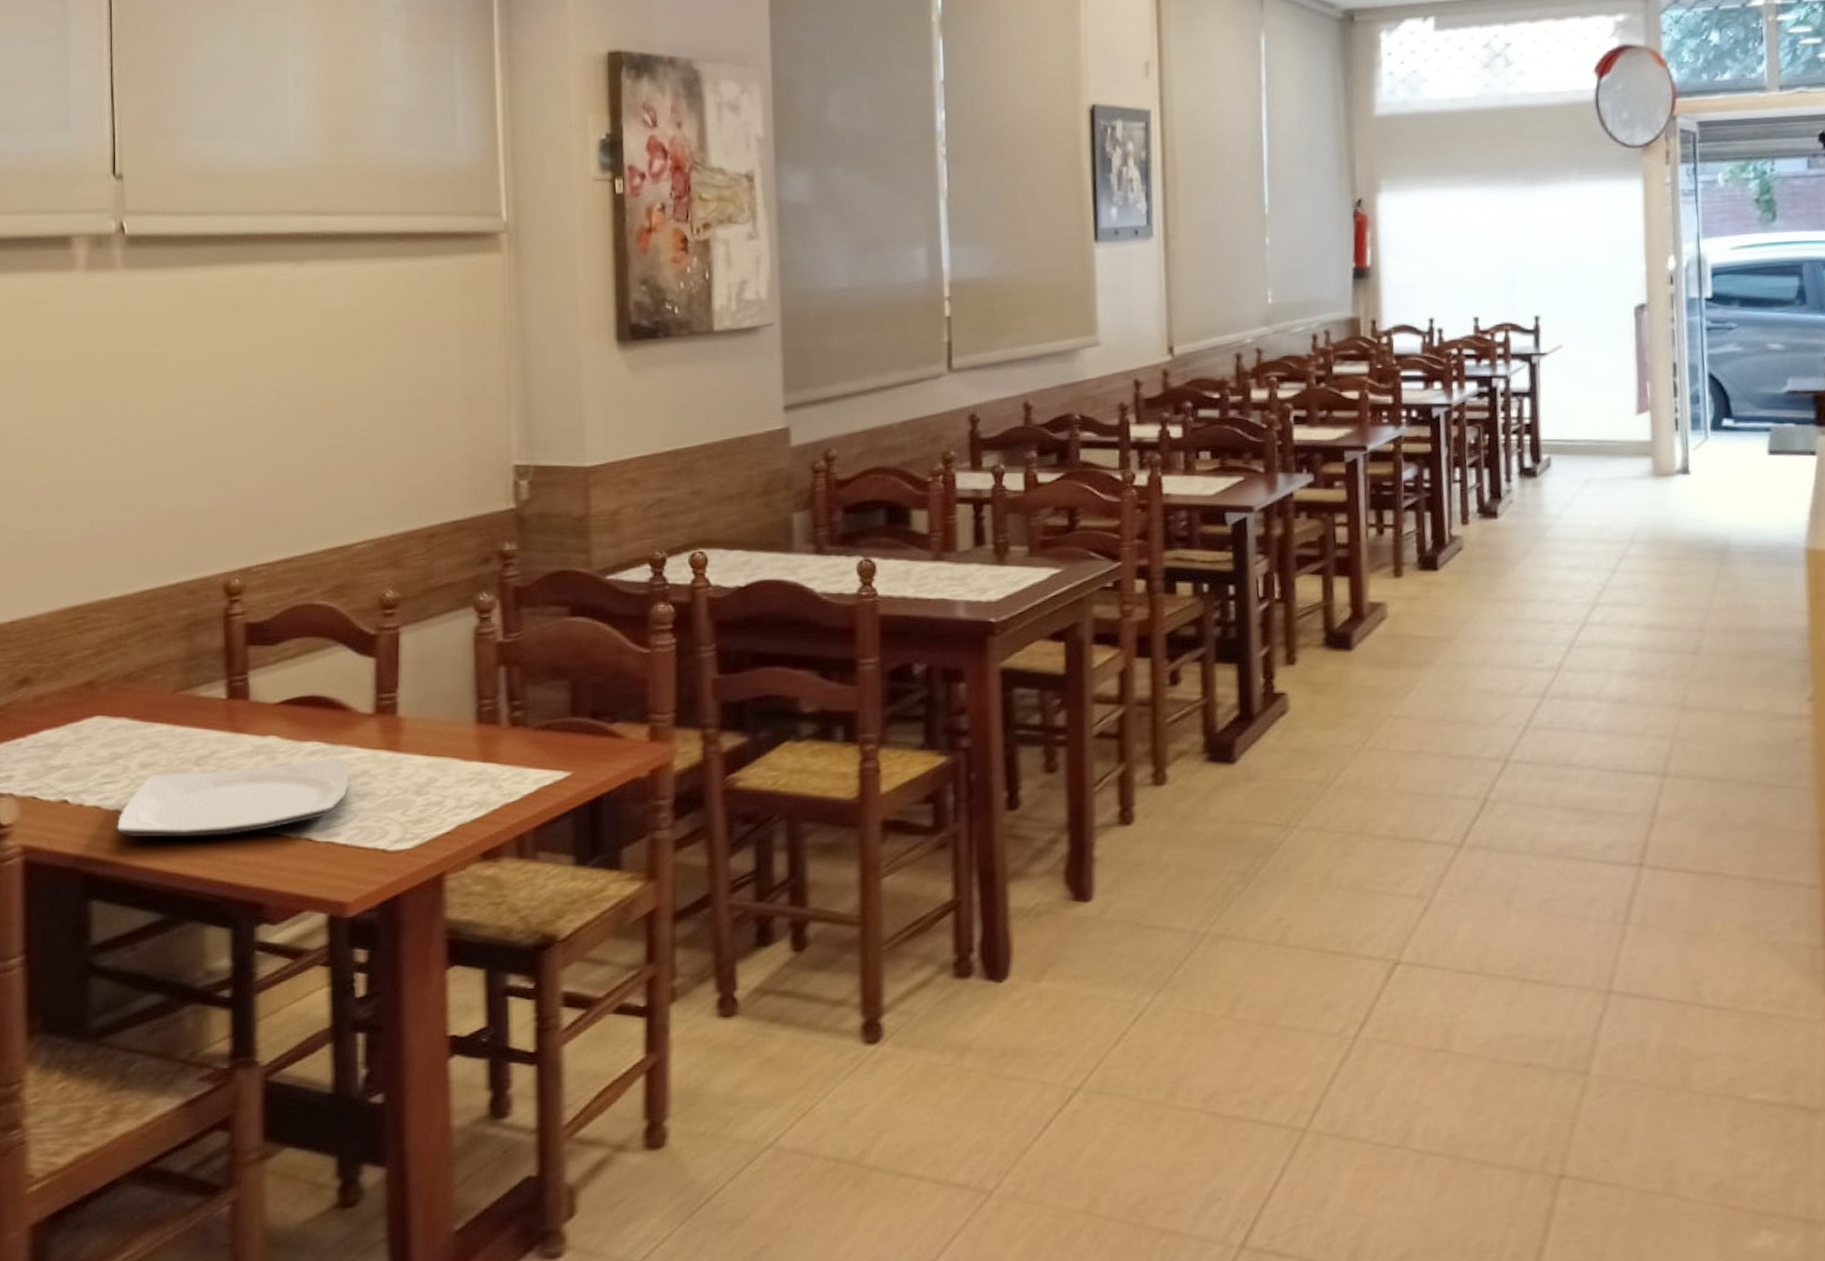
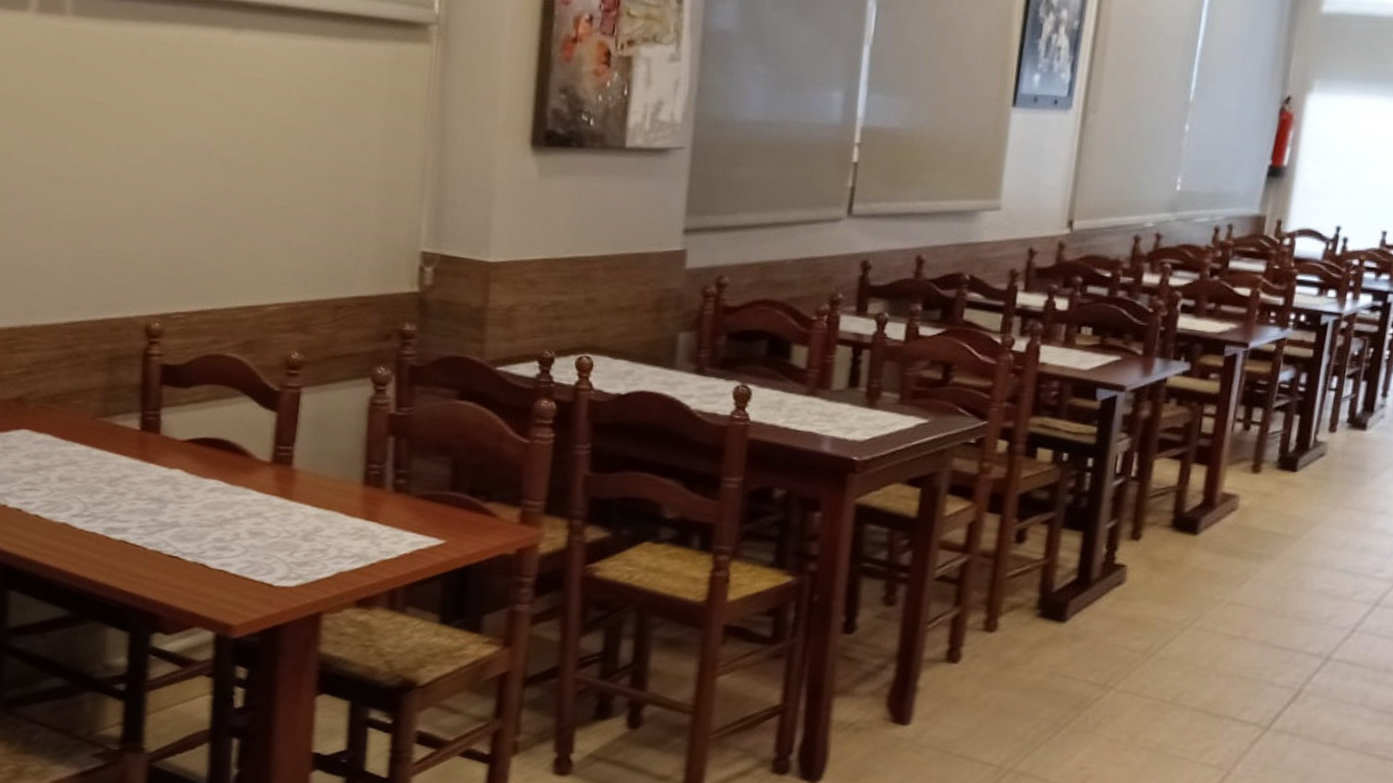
plate: present [117,757,348,838] -> none [35,488,244,552]

